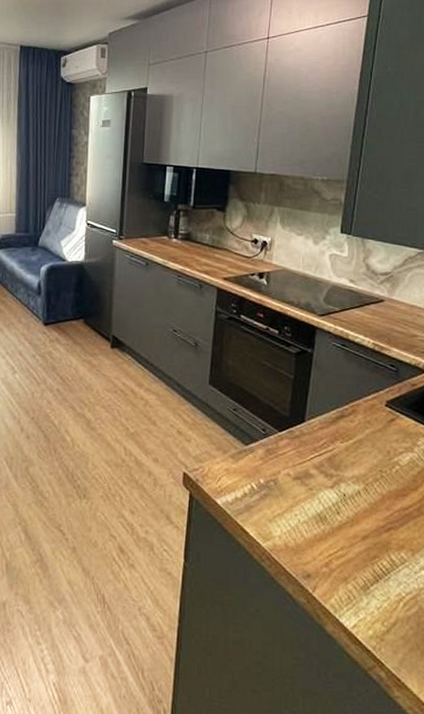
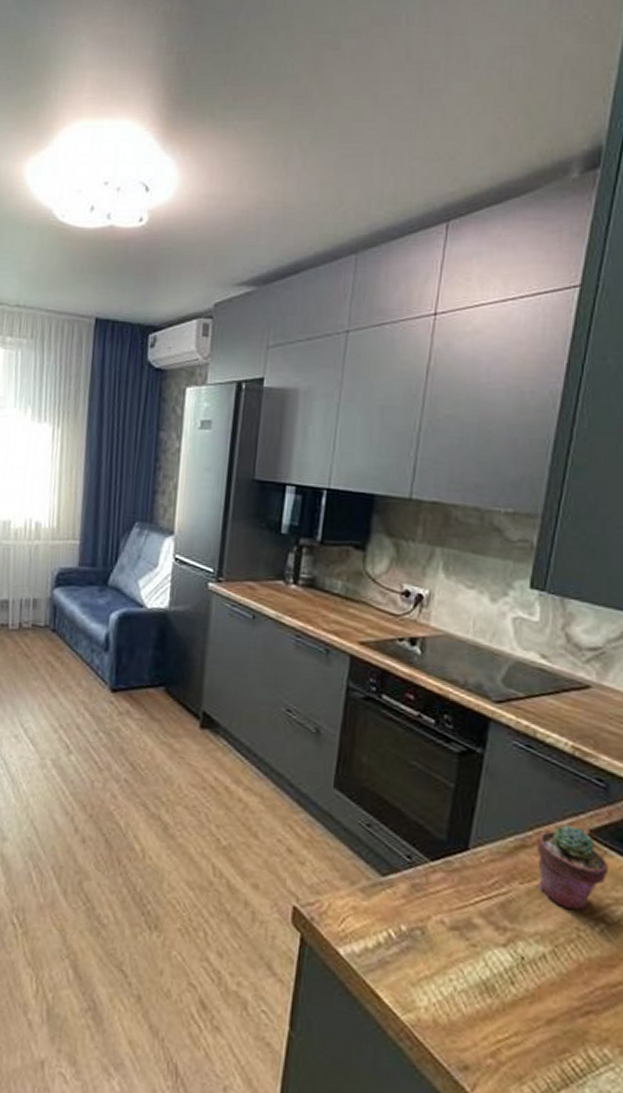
potted succulent: none [351,399,401,459] -> present [536,825,609,911]

